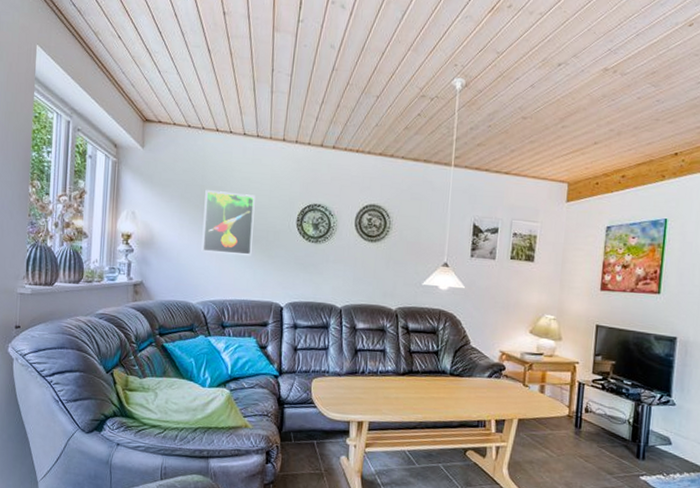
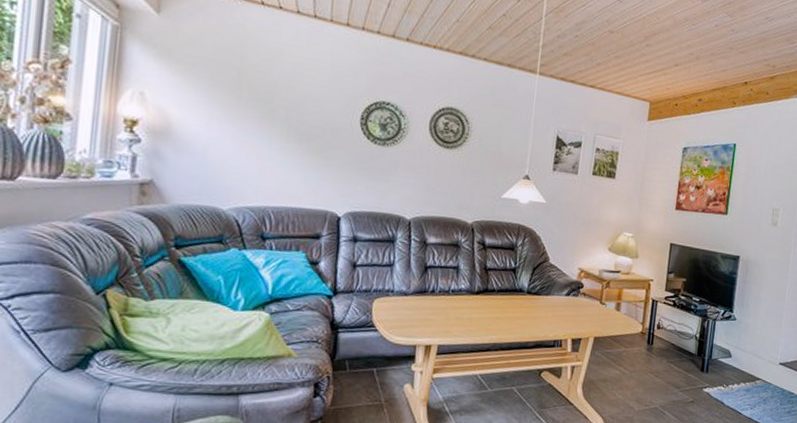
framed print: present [201,189,256,256] -> none [236,72,310,157]

